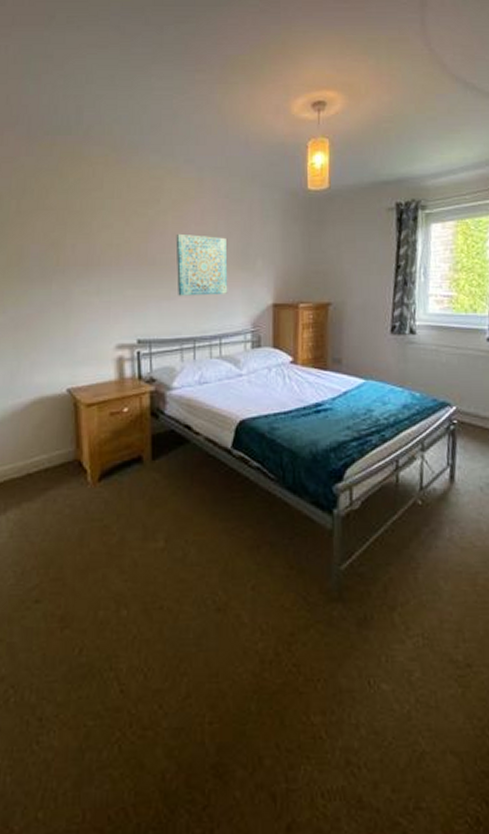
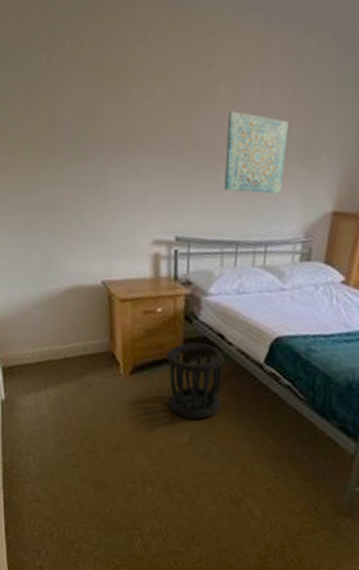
wastebasket: none [135,437,195,520] -> present [166,342,225,420]

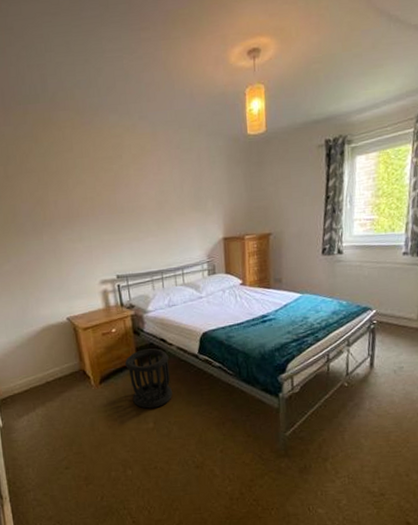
wall art: present [224,110,289,194] -> none [138,183,186,237]

